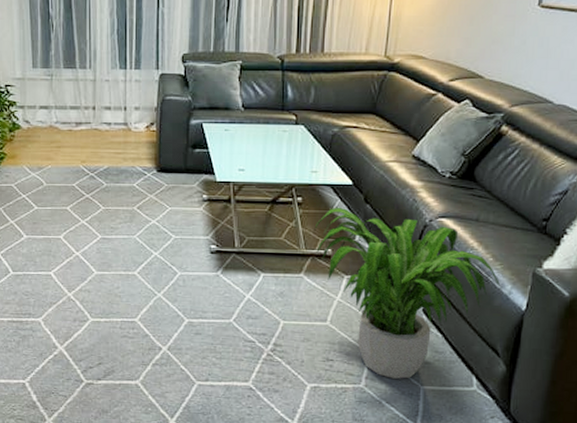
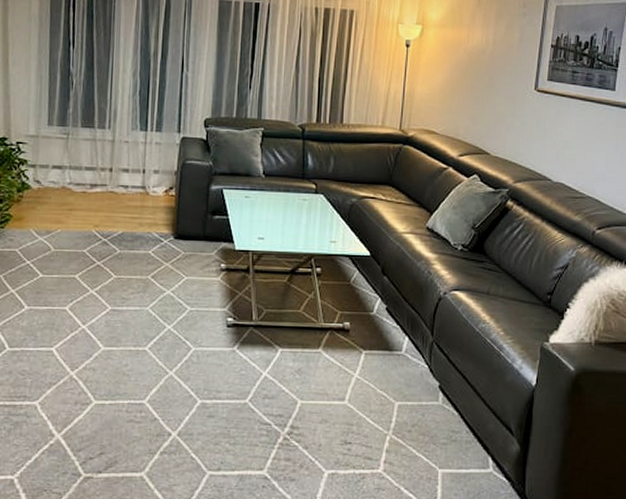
potted plant: present [313,208,500,379] -> none [331,279,511,462]

